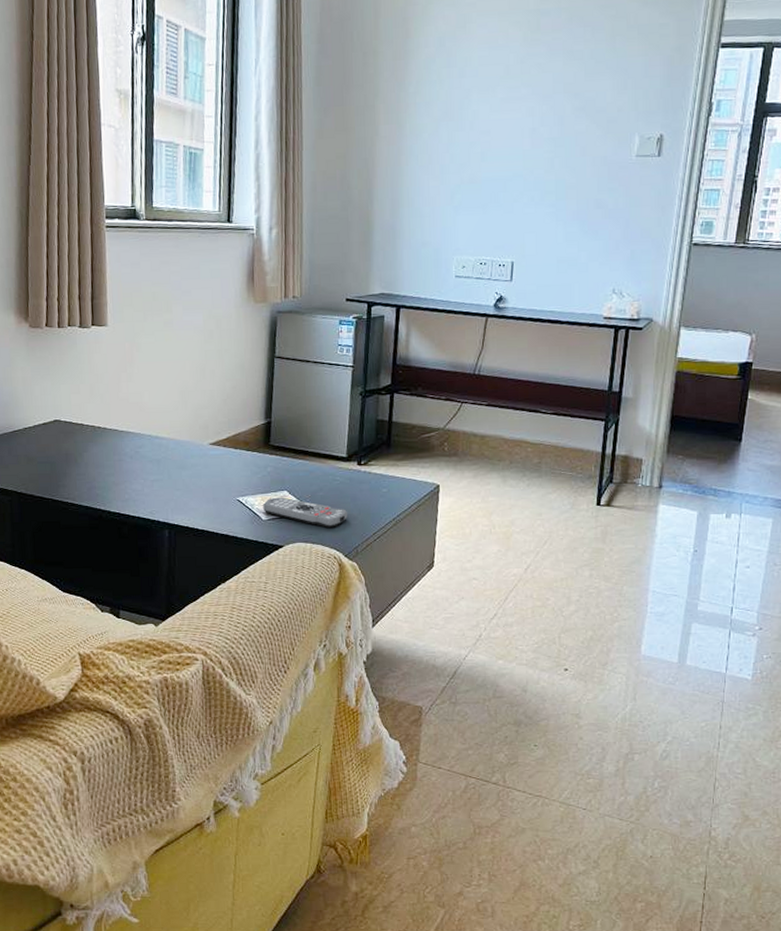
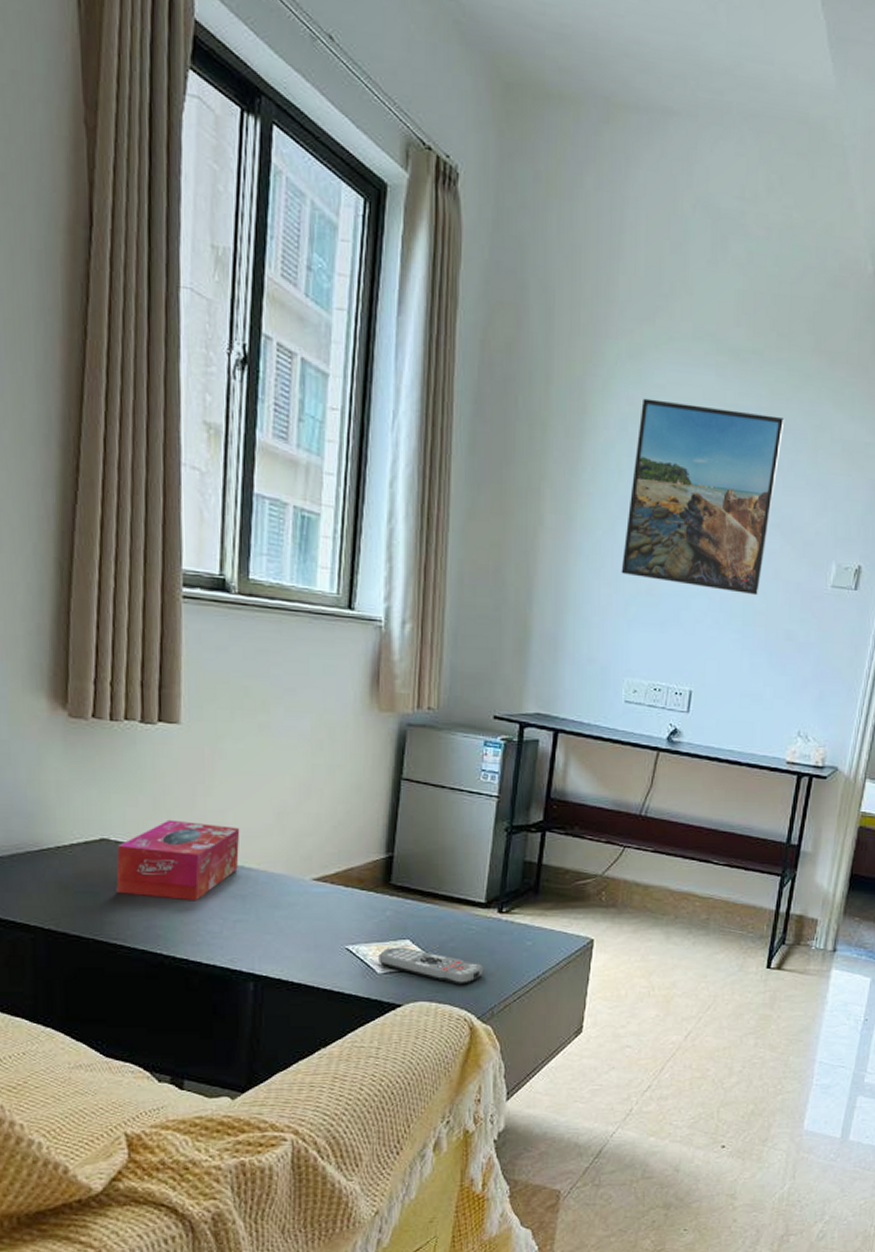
tissue box: none [66,402,154,466] -> present [116,819,240,901]
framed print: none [446,13,583,173] -> present [621,398,785,596]

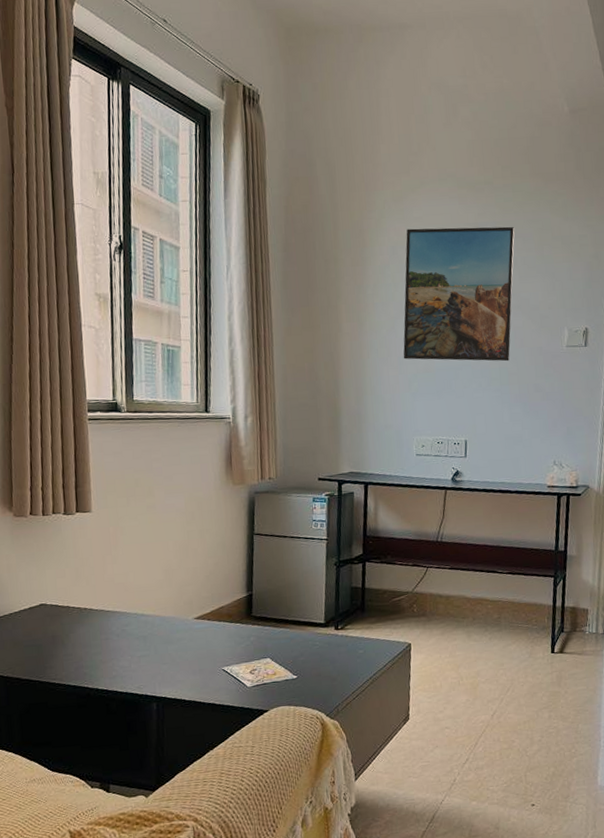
tissue box: present [116,819,240,901] -> none [52,584,140,645]
remote control: present [378,947,484,985] -> none [247,664,328,690]

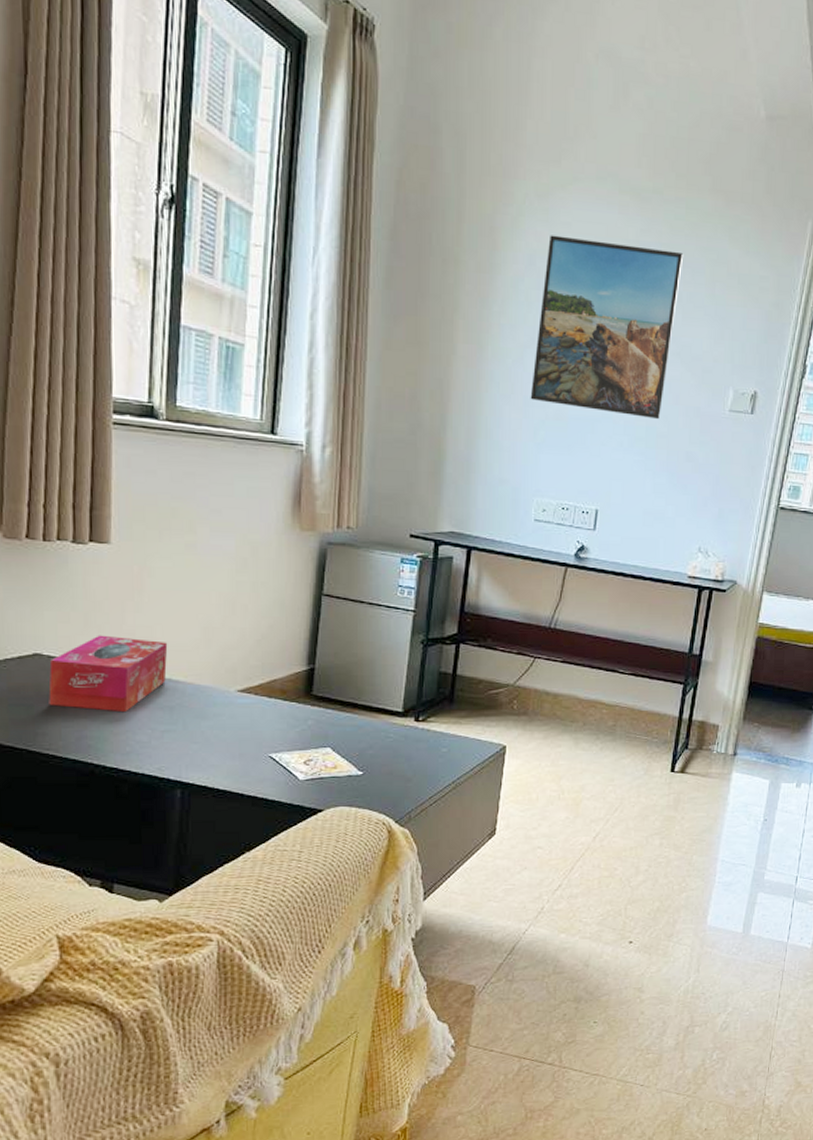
tissue box: none [52,584,140,645] -> present [48,635,168,713]

